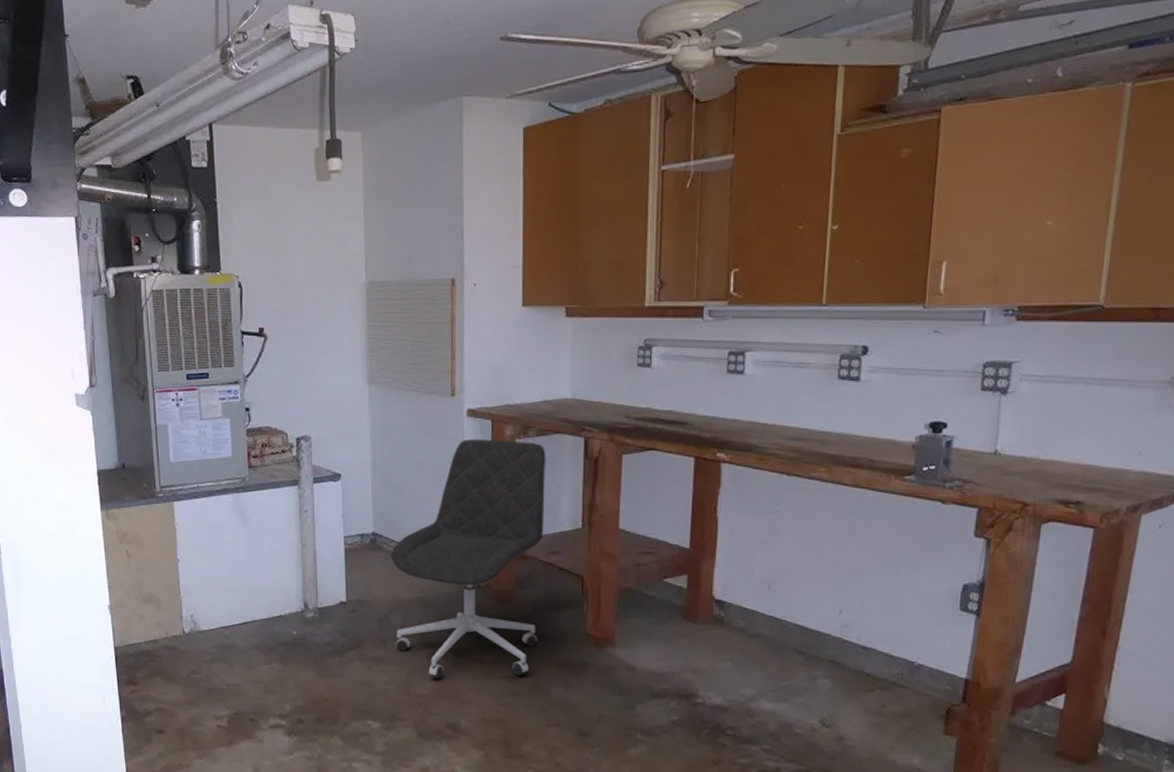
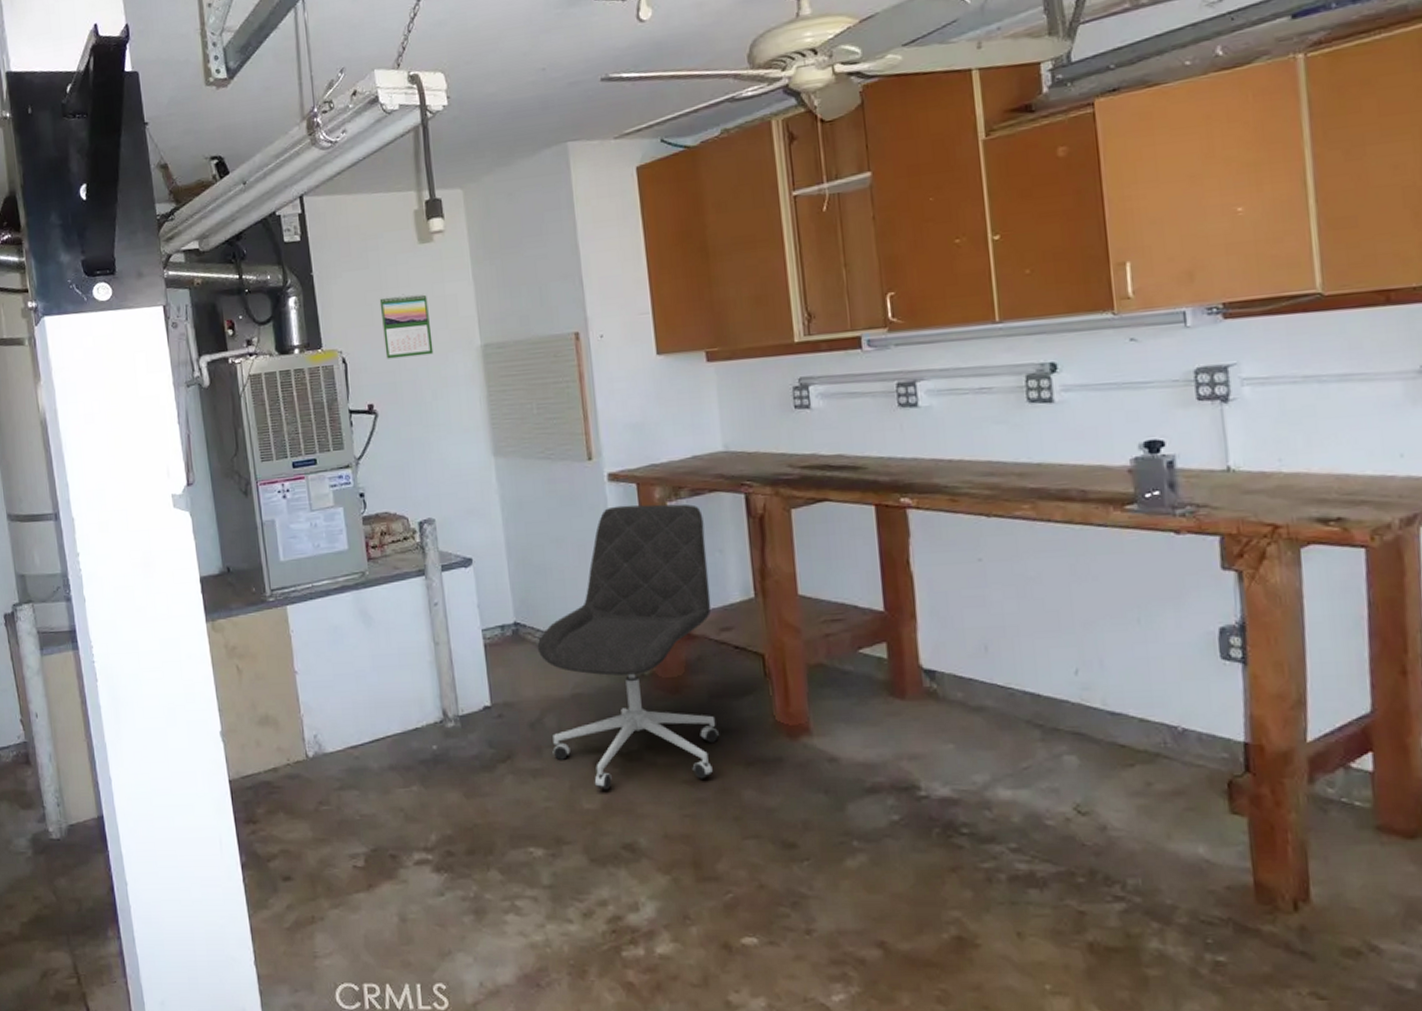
calendar: none [276,227,322,287] -> present [379,293,434,359]

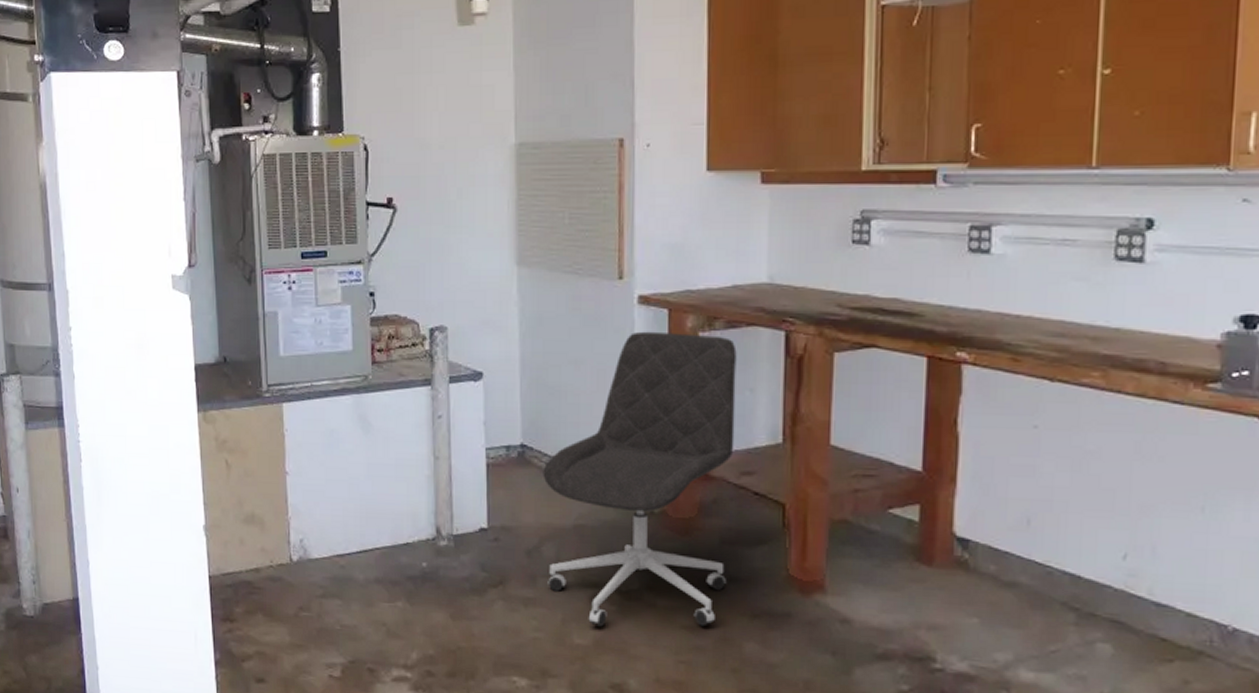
calendar: present [379,293,434,359] -> none [409,80,463,150]

